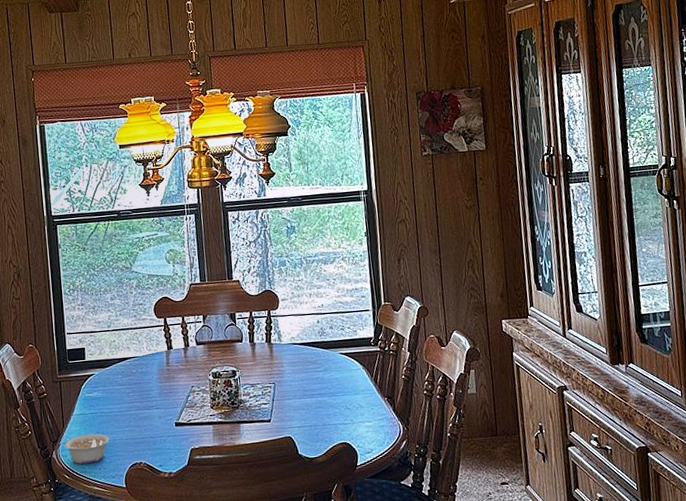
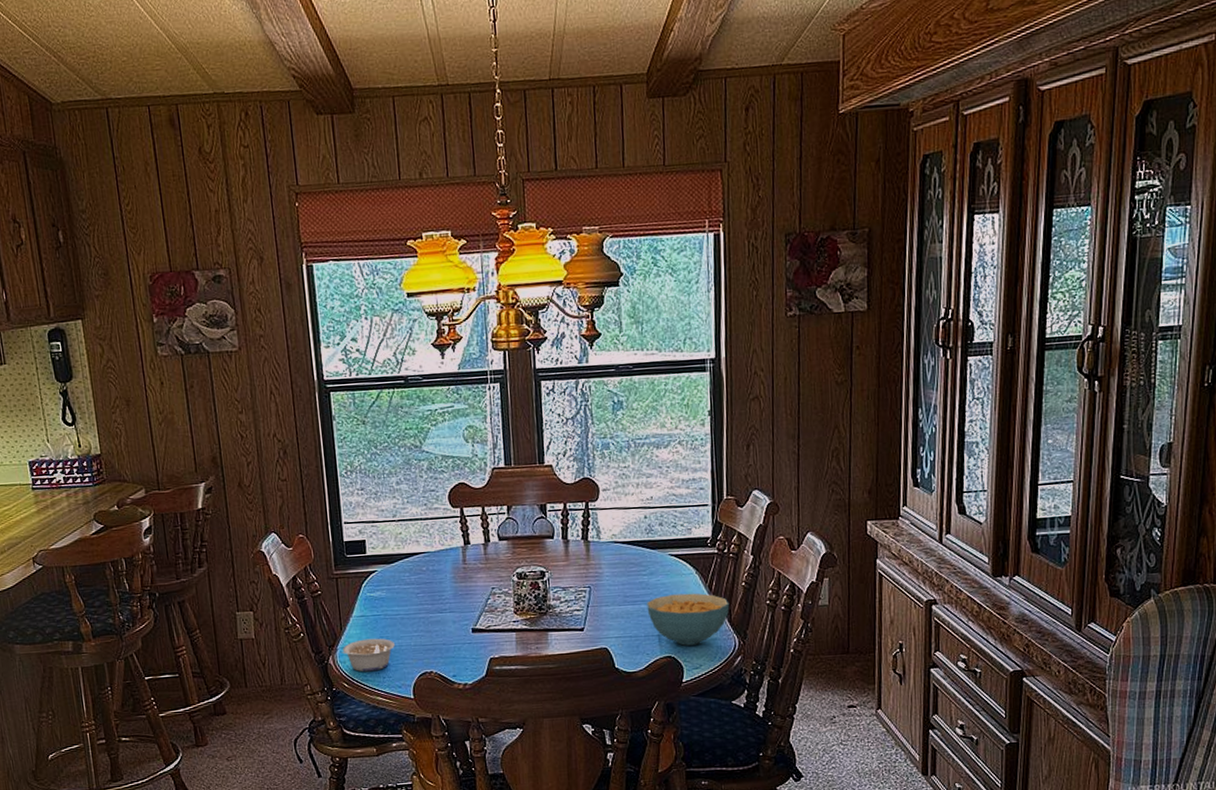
cereal bowl: none [323,386,393,433] -> present [647,593,730,646]

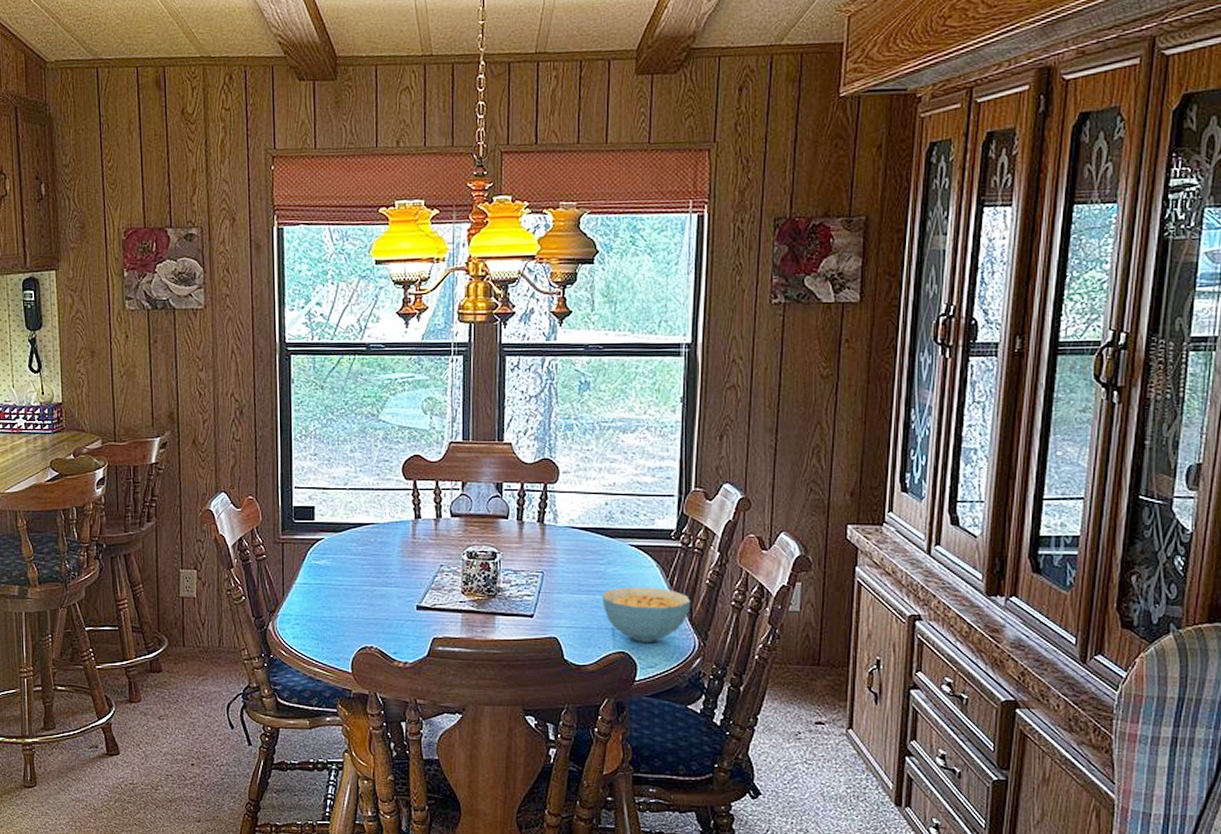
legume: present [341,638,395,672] -> none [281,607,336,641]

